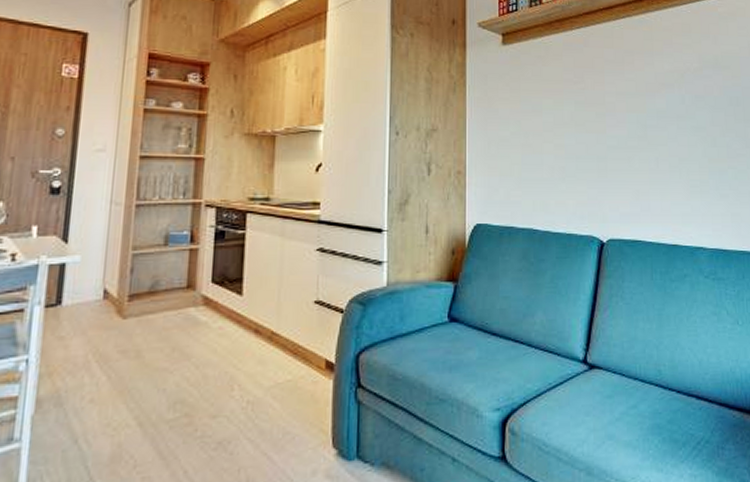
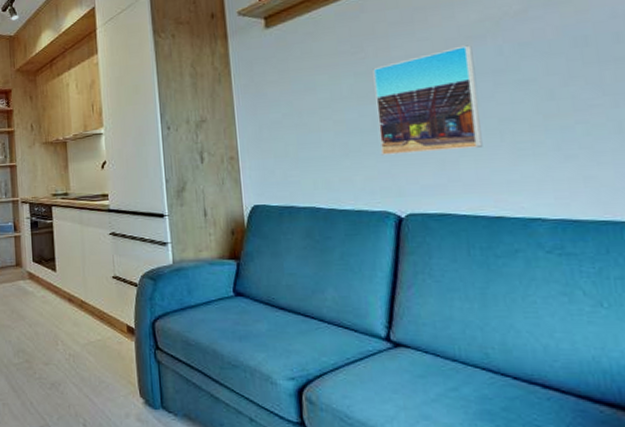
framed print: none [590,90,667,183] -> present [372,45,483,155]

